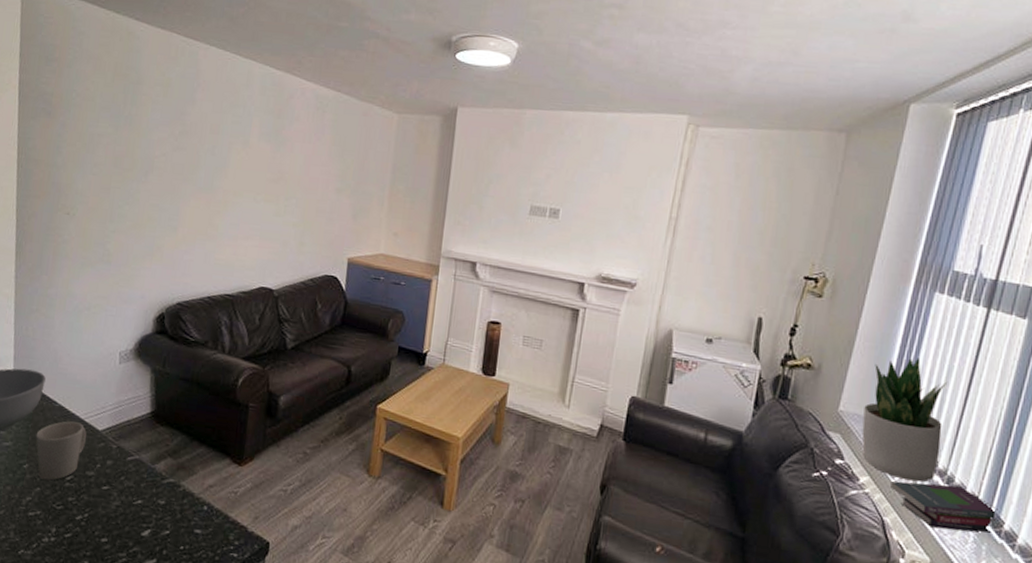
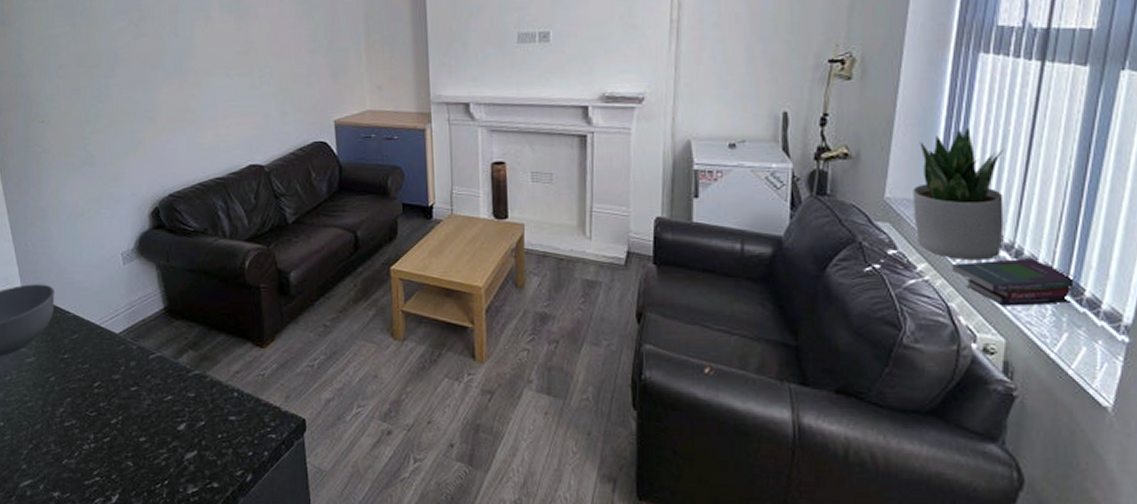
mug: present [35,420,87,481] -> none [56,329,106,389]

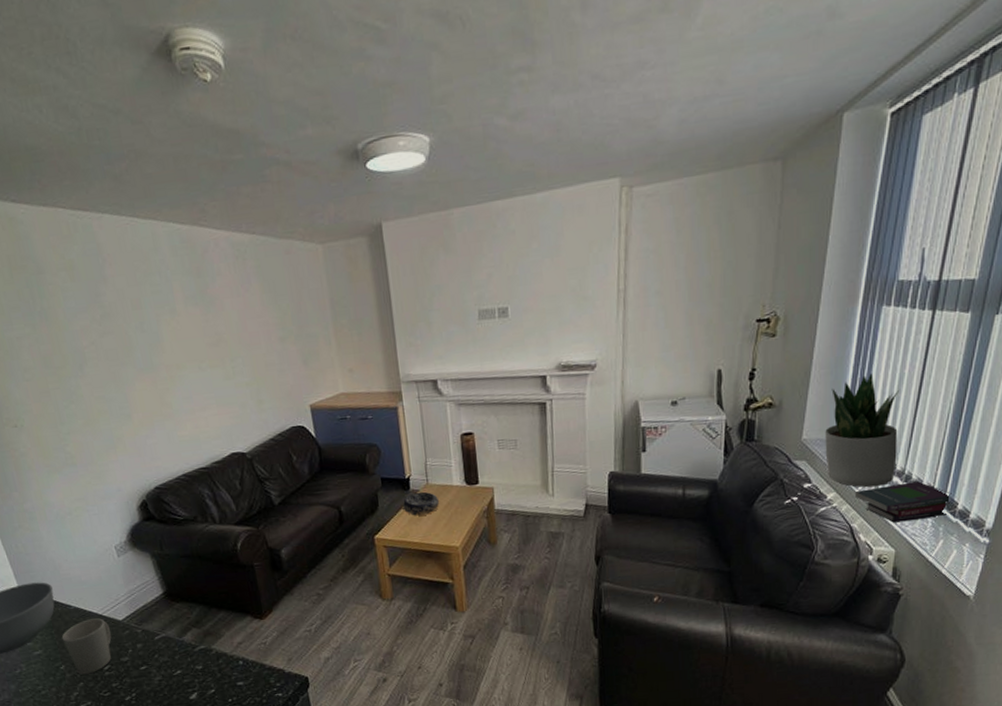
mug: none [56,329,106,389] -> present [61,618,112,675]
decorative bowl: none [423,222,464,248] -> present [402,491,440,516]

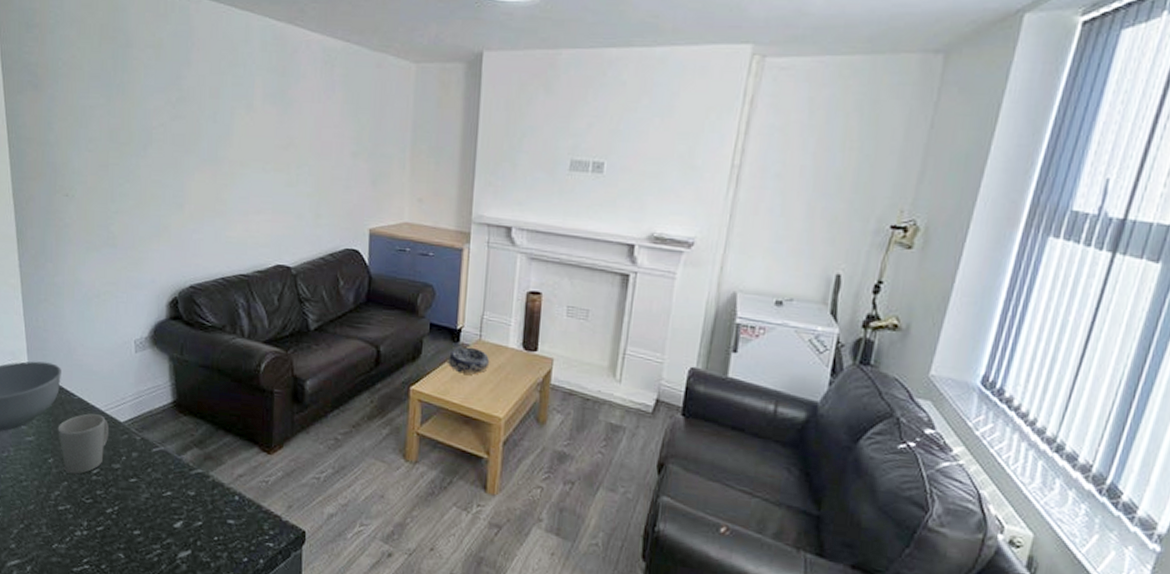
planter: present [825,373,899,488] -> none [956,313,1059,452]
books: present [855,481,952,523] -> none [989,450,1116,505]

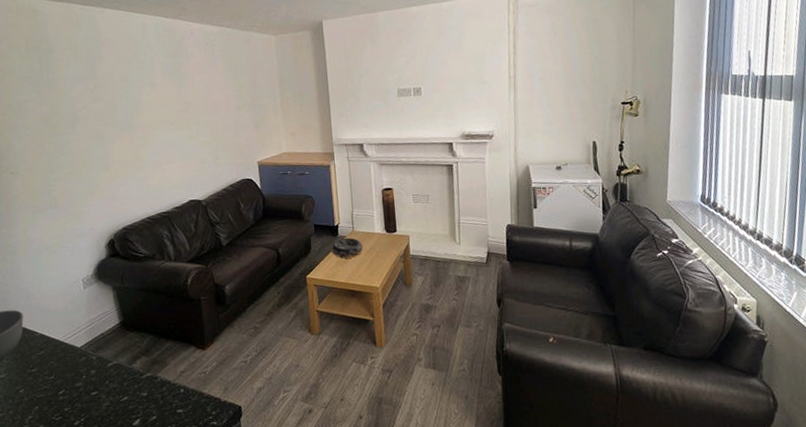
mug: present [57,413,109,474] -> none [25,345,69,399]

